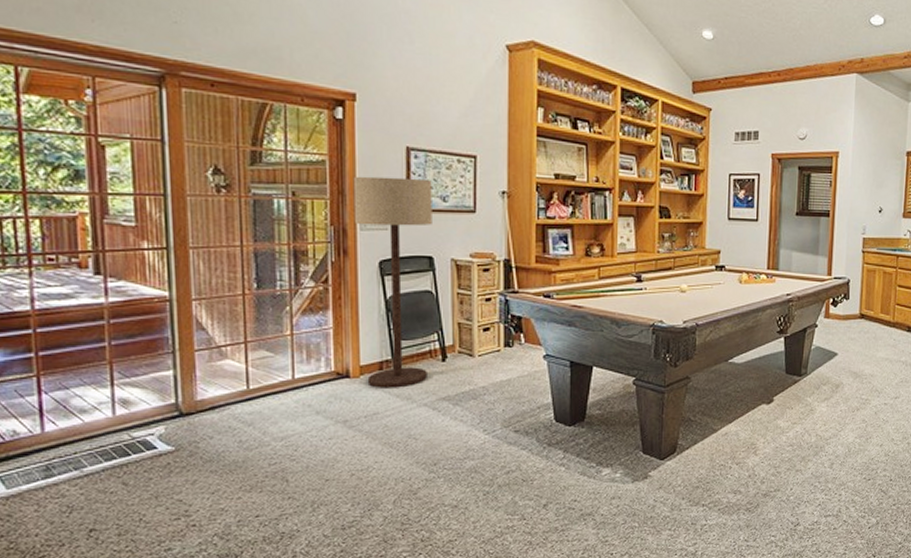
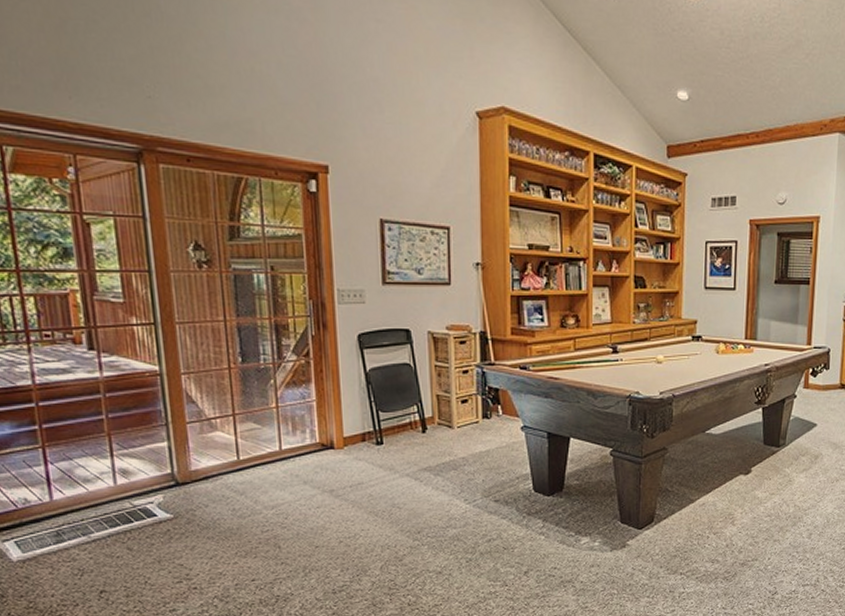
floor lamp: present [353,176,432,388] -> none [329,249,409,459]

